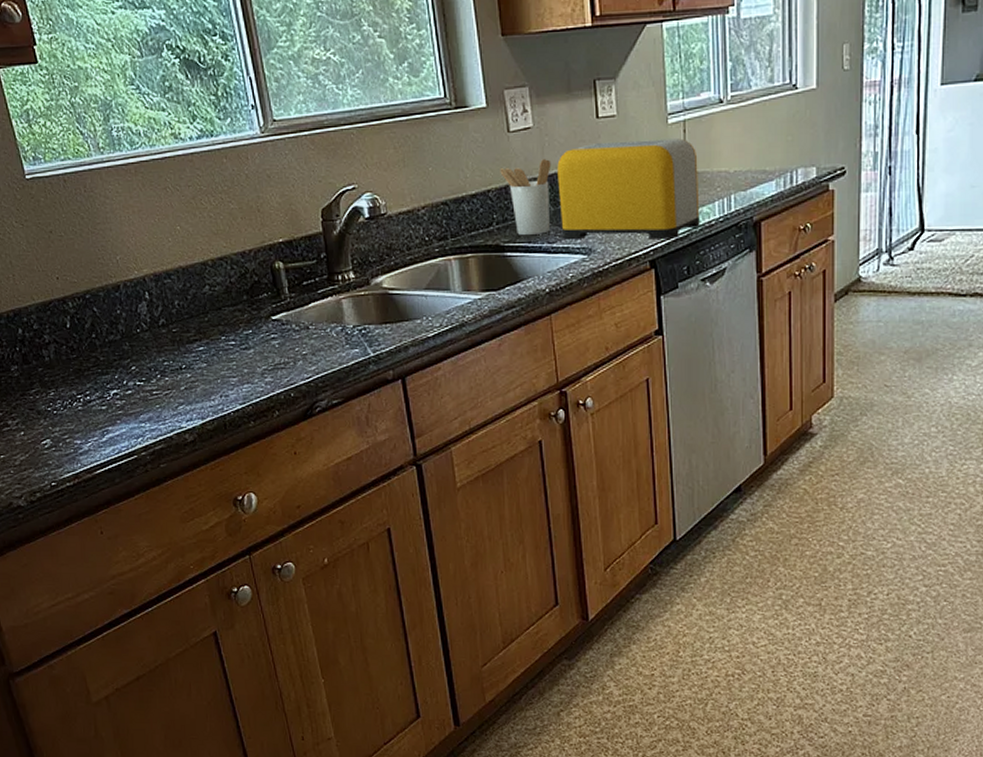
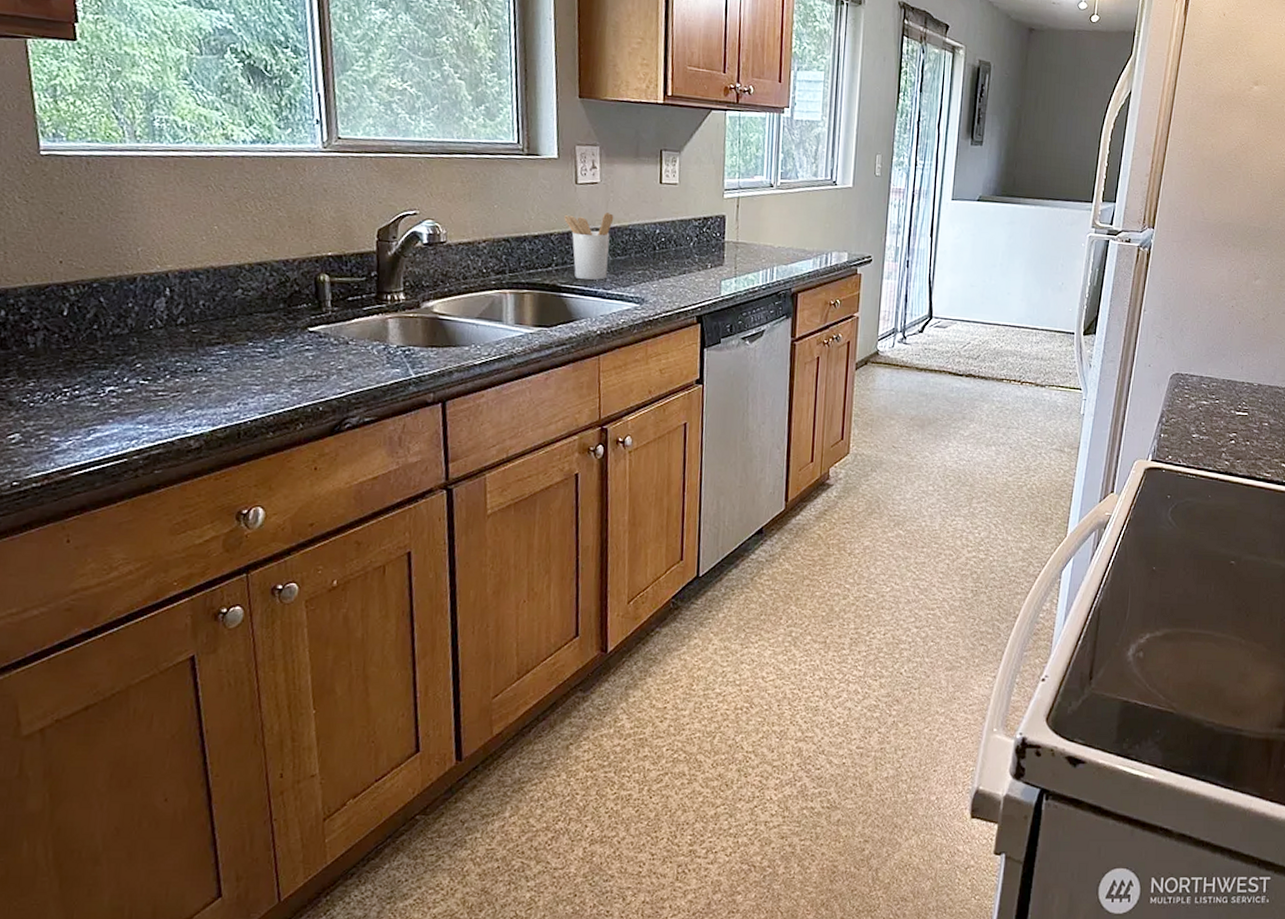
toaster: present [557,138,700,239] -> none [617,204,748,299]

